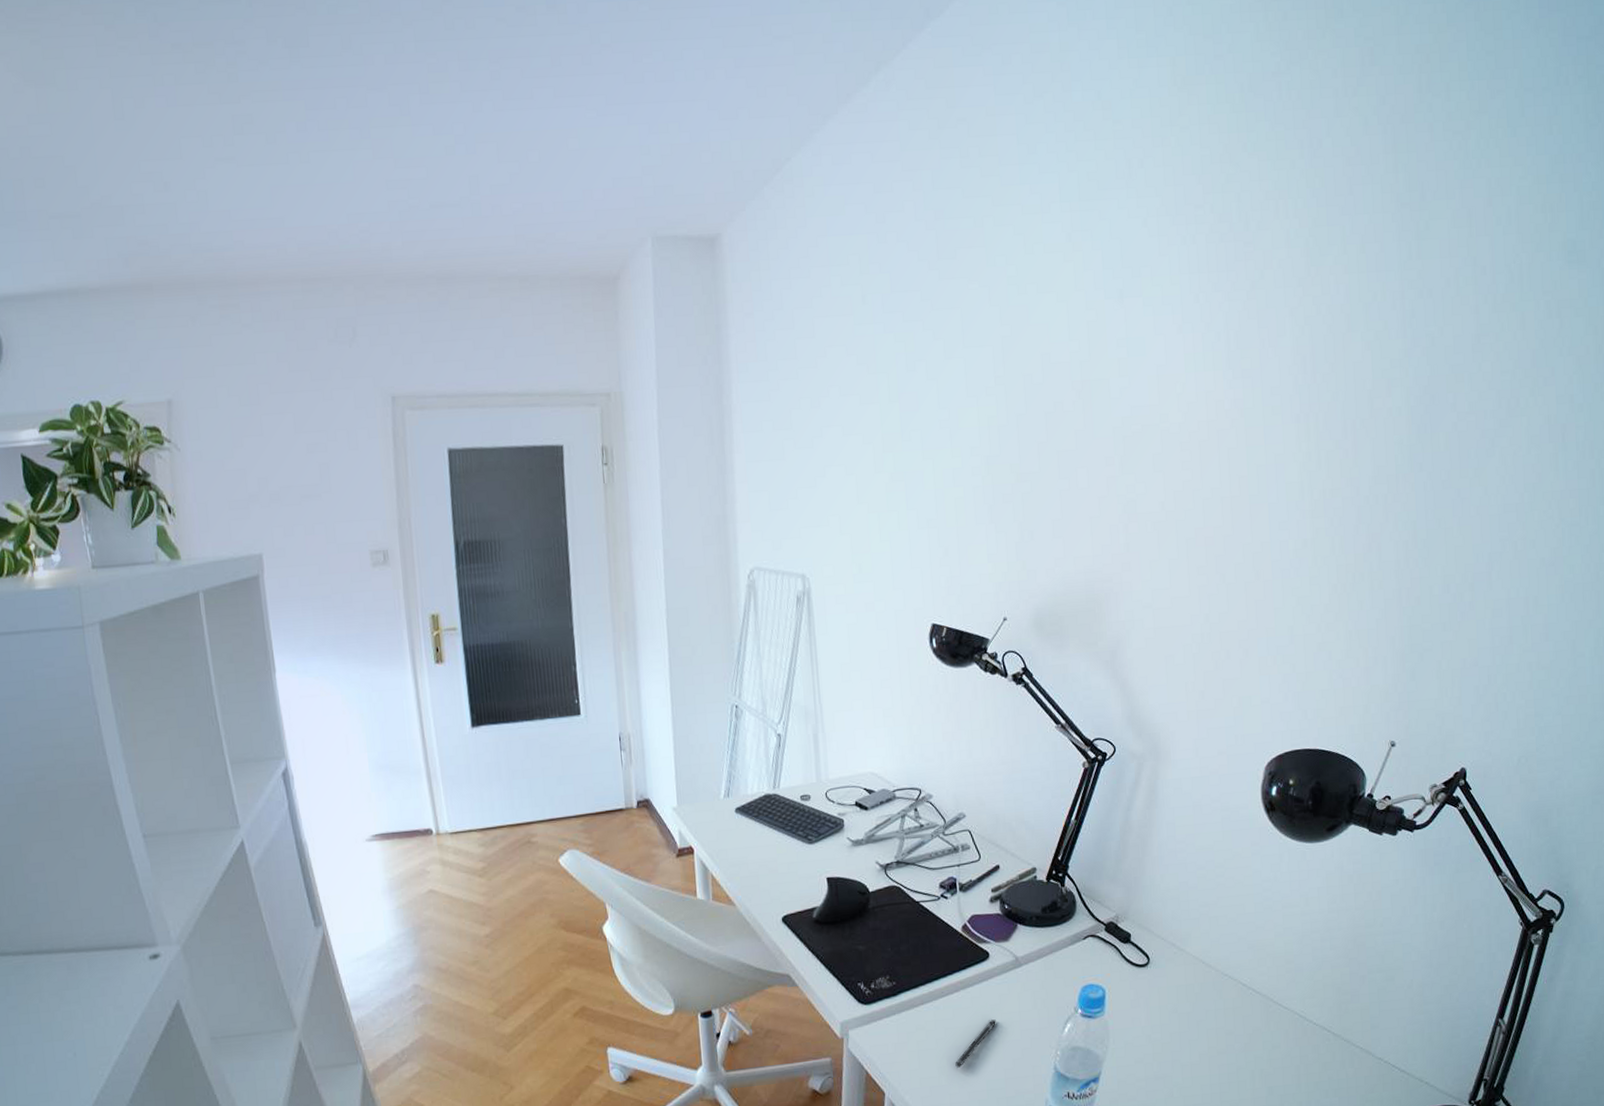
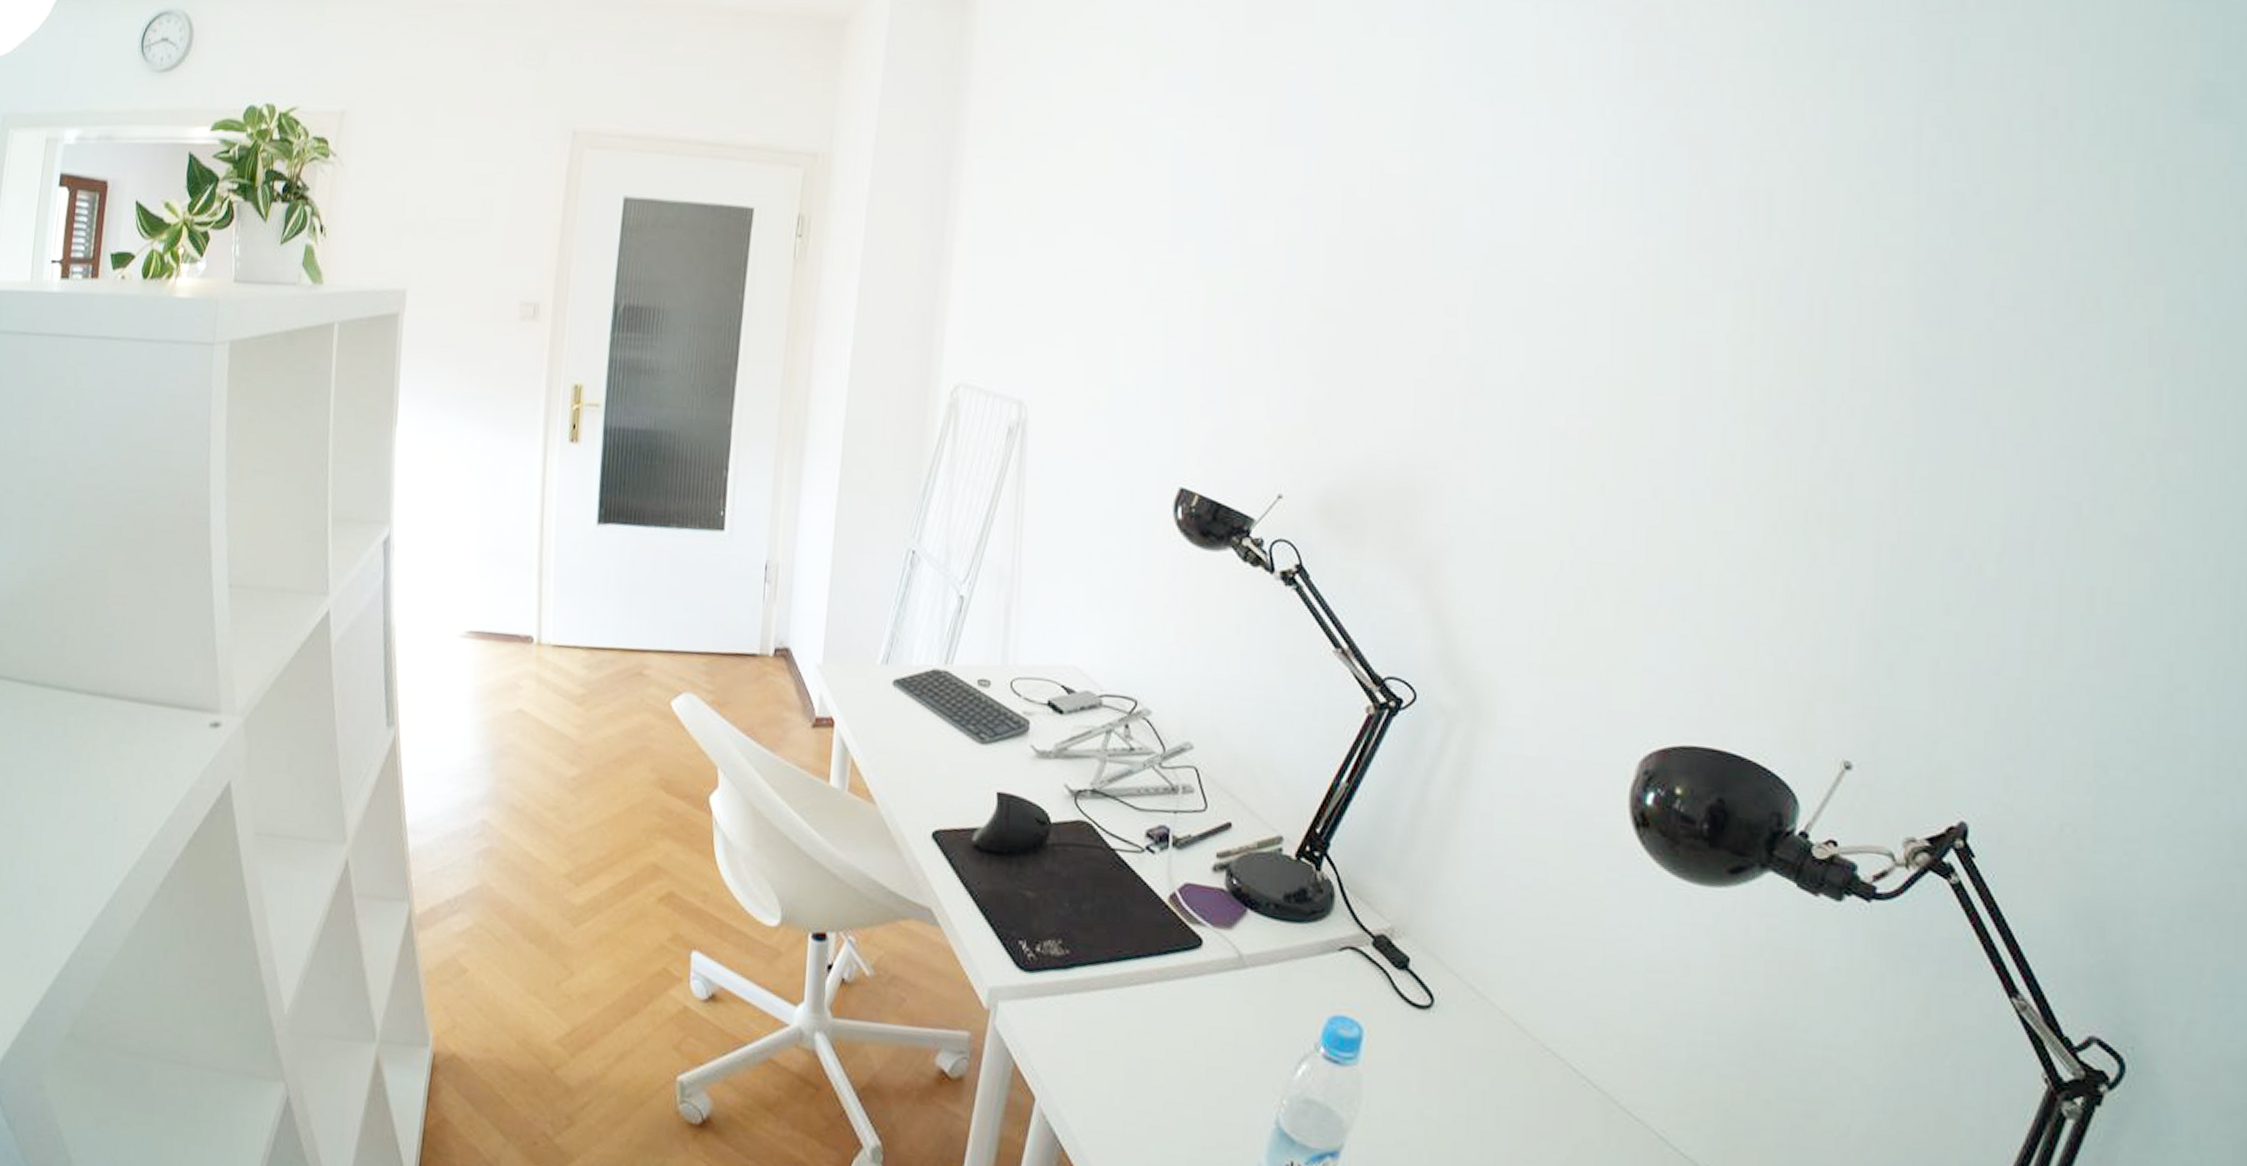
pen: present [955,1019,996,1068] -> none [1136,1032,1201,1089]

